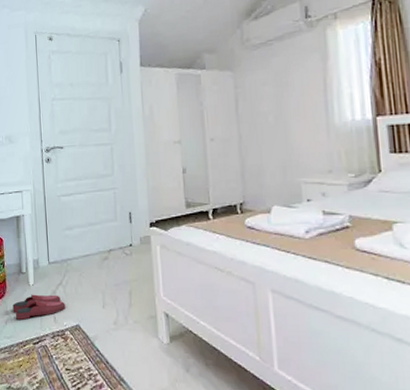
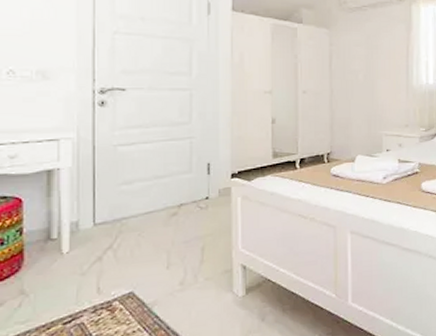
slippers: present [12,294,66,320] -> none [32,261,115,298]

